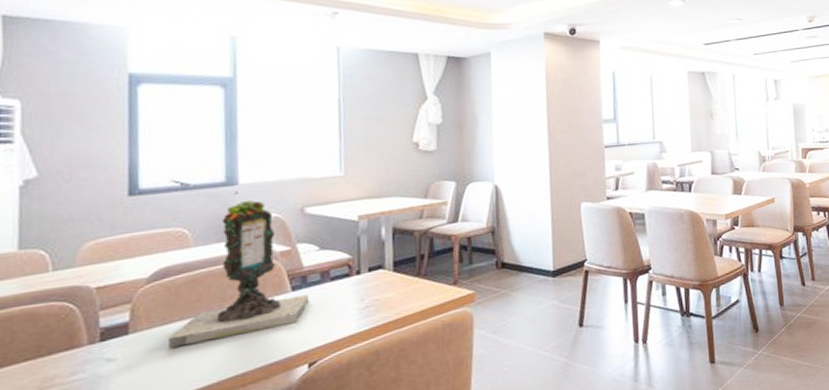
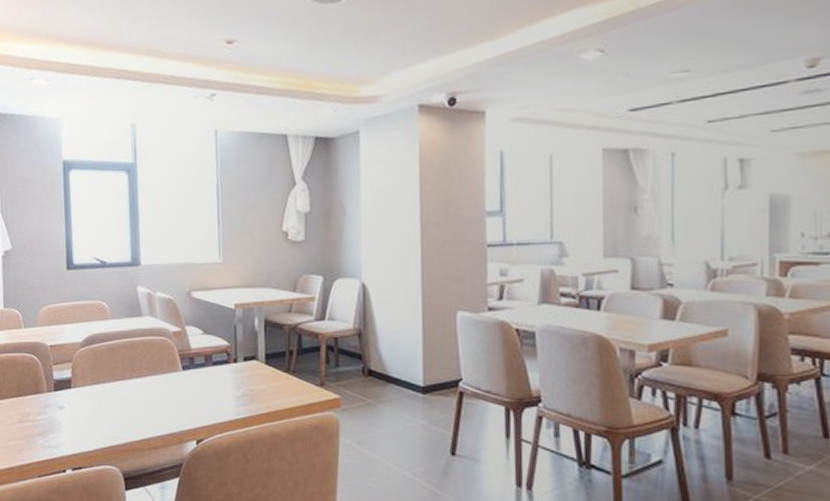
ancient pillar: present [167,191,310,348] -> none [96,272,197,406]

